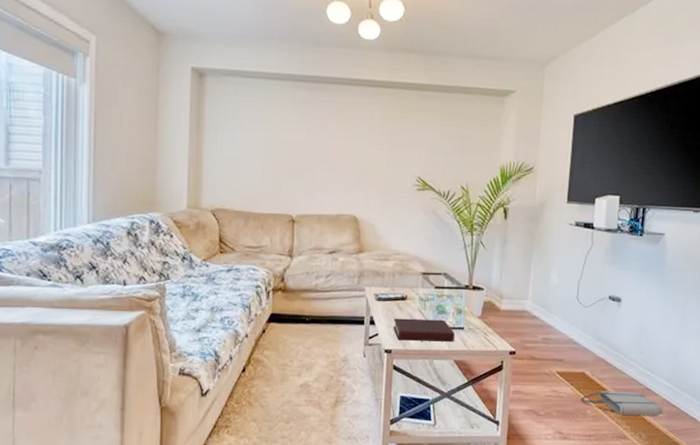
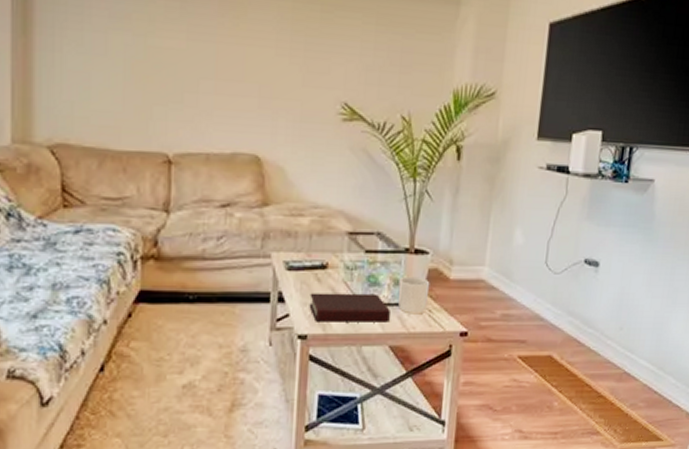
mug: none [460,307,485,337] -> present [397,276,430,315]
tote bag: present [580,391,663,416] -> none [545,377,643,406]

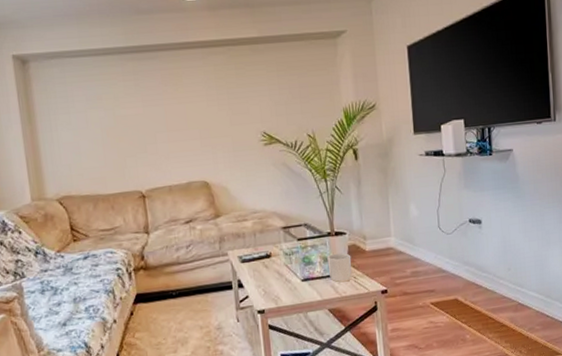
book: present [309,293,390,322] -> none [261,270,325,299]

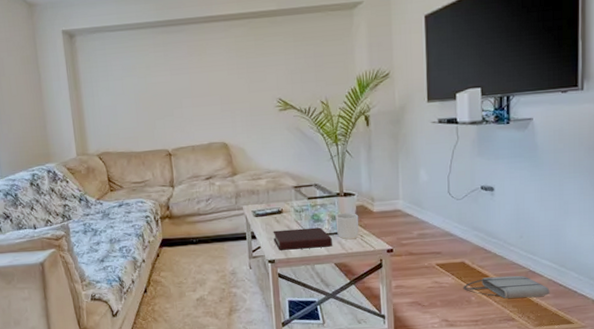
book: none [261,270,325,299] -> present [273,227,332,251]
tote bag: none [457,309,539,334] -> present [463,275,550,299]

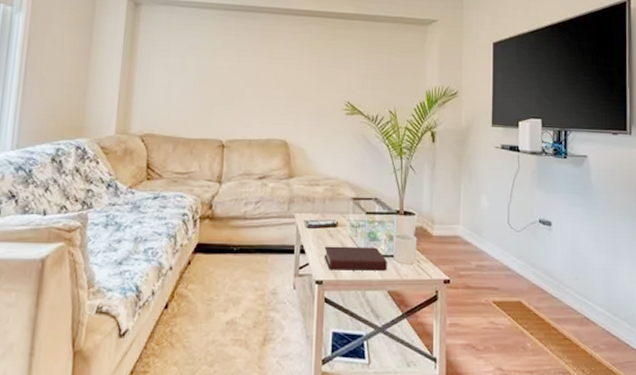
tote bag: present [463,275,550,299] -> none [519,321,604,347]

